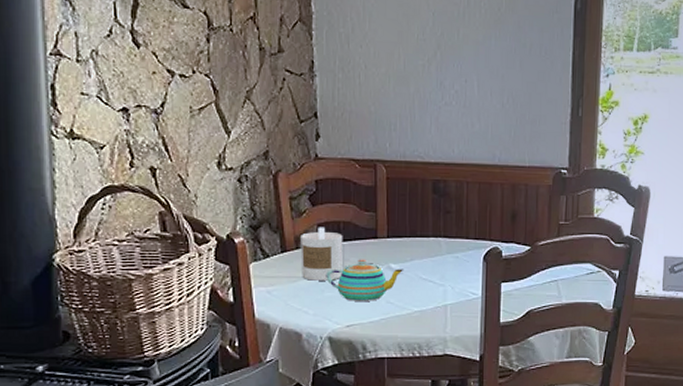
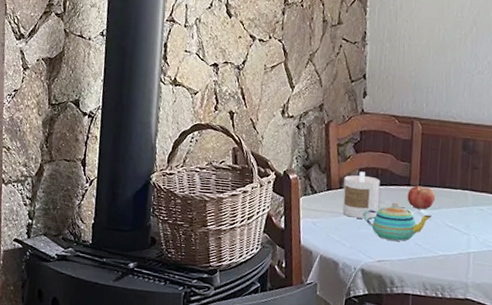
fruit: none [375,237,406,263] -> present [407,185,436,210]

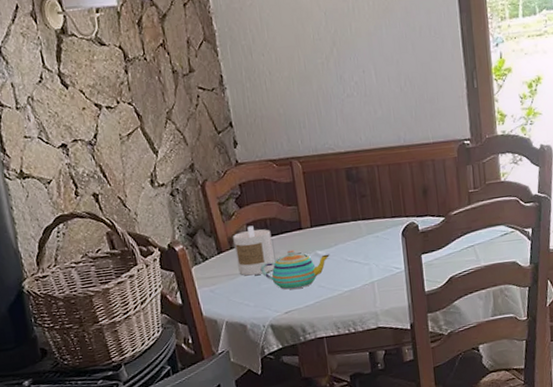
fruit: present [407,185,436,210] -> none [301,227,330,251]

